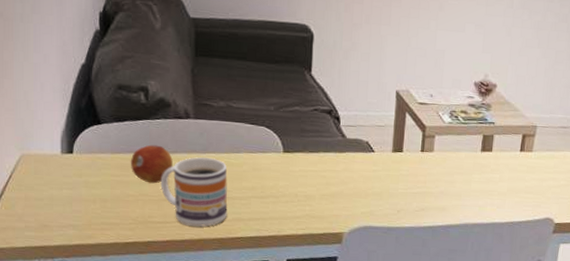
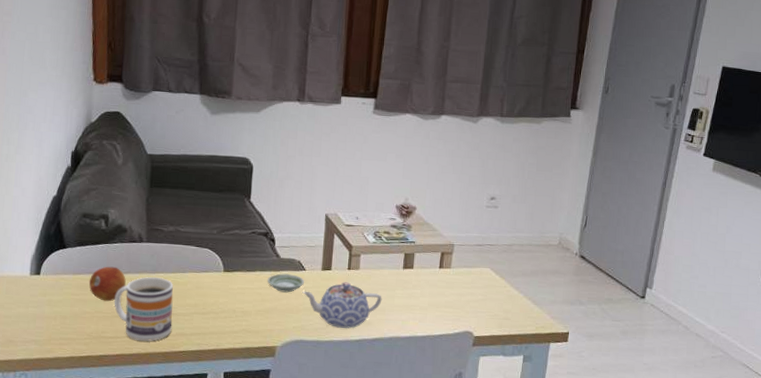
saucer: none [331,154,373,176] -> present [267,273,304,293]
teapot: none [371,165,458,214] -> present [302,282,382,328]

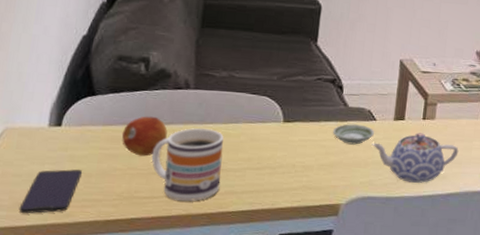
smartphone: none [10,312,58,350] -> present [18,169,82,214]

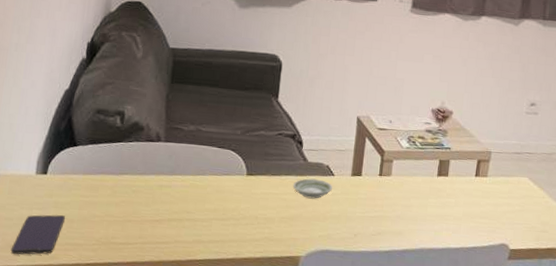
fruit: present [121,116,168,157] -> none [100,166,141,205]
mug: present [151,128,224,202] -> none [126,179,192,249]
teapot: present [371,133,459,183] -> none [330,189,414,239]

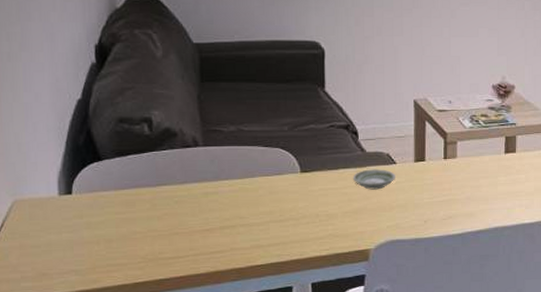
smartphone: present [10,215,65,255] -> none [44,236,102,284]

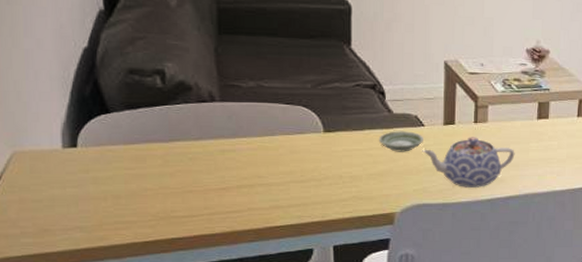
teapot: none [394,173,484,223] -> present [422,137,515,187]

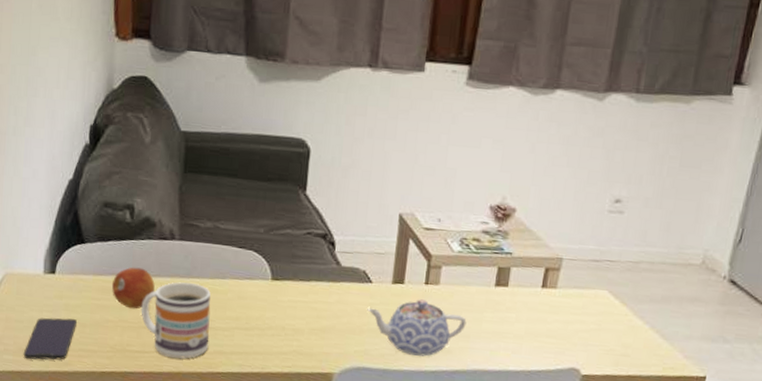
smartphone: none [46,192,109,240] -> present [23,317,77,360]
fruit: none [146,132,197,175] -> present [111,267,155,310]
mug: none [184,143,264,219] -> present [141,282,211,360]
saucer: present [378,130,423,152] -> none [324,284,370,309]

